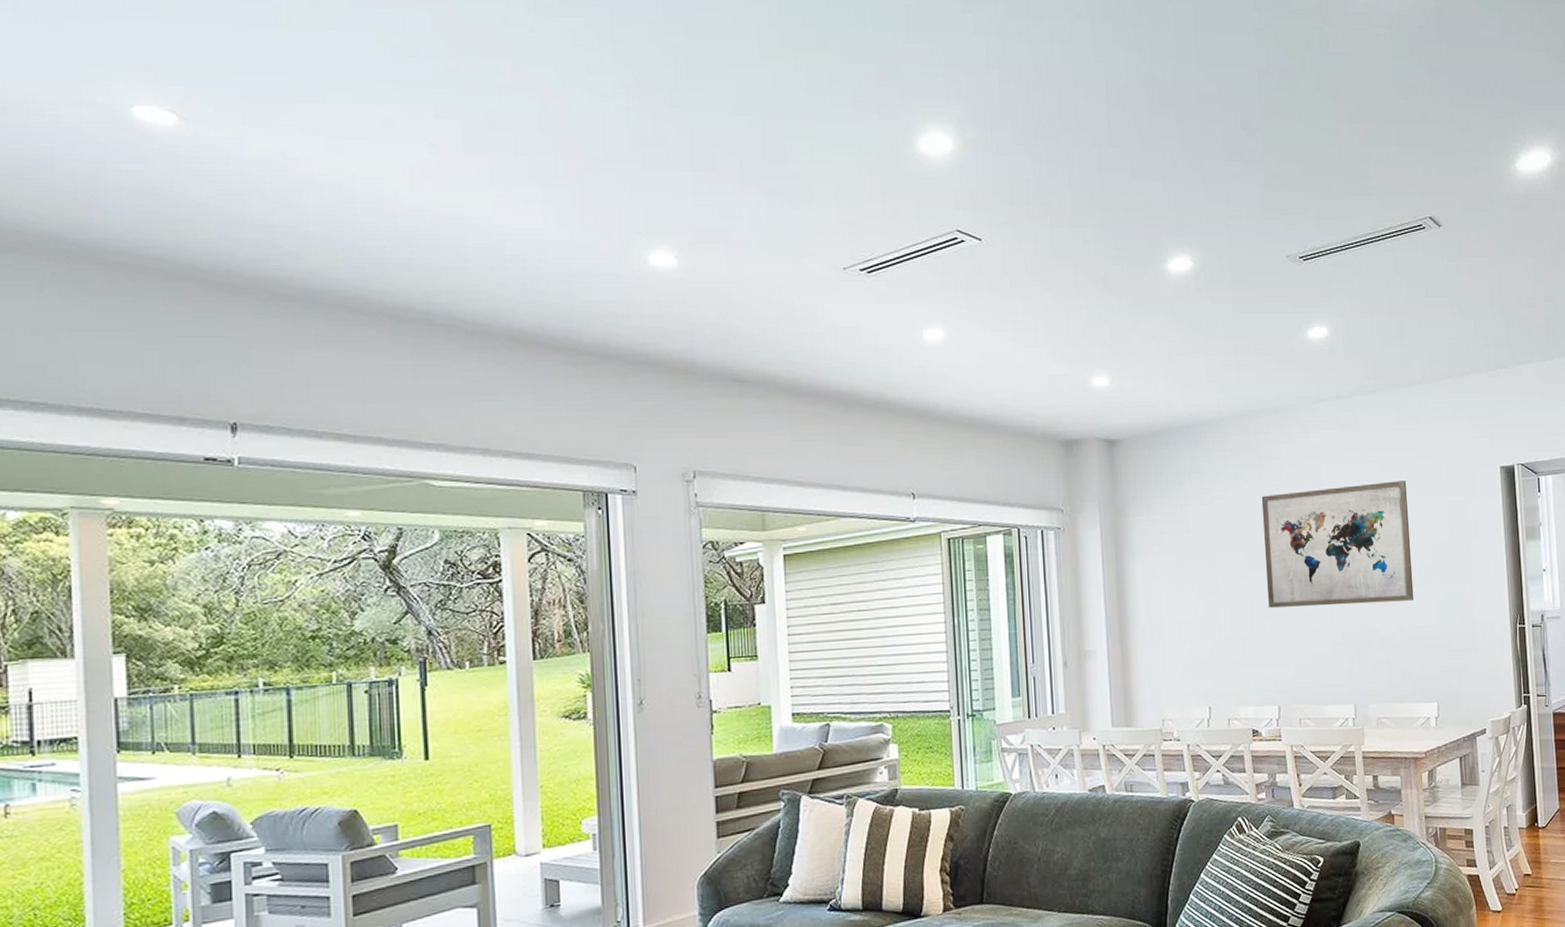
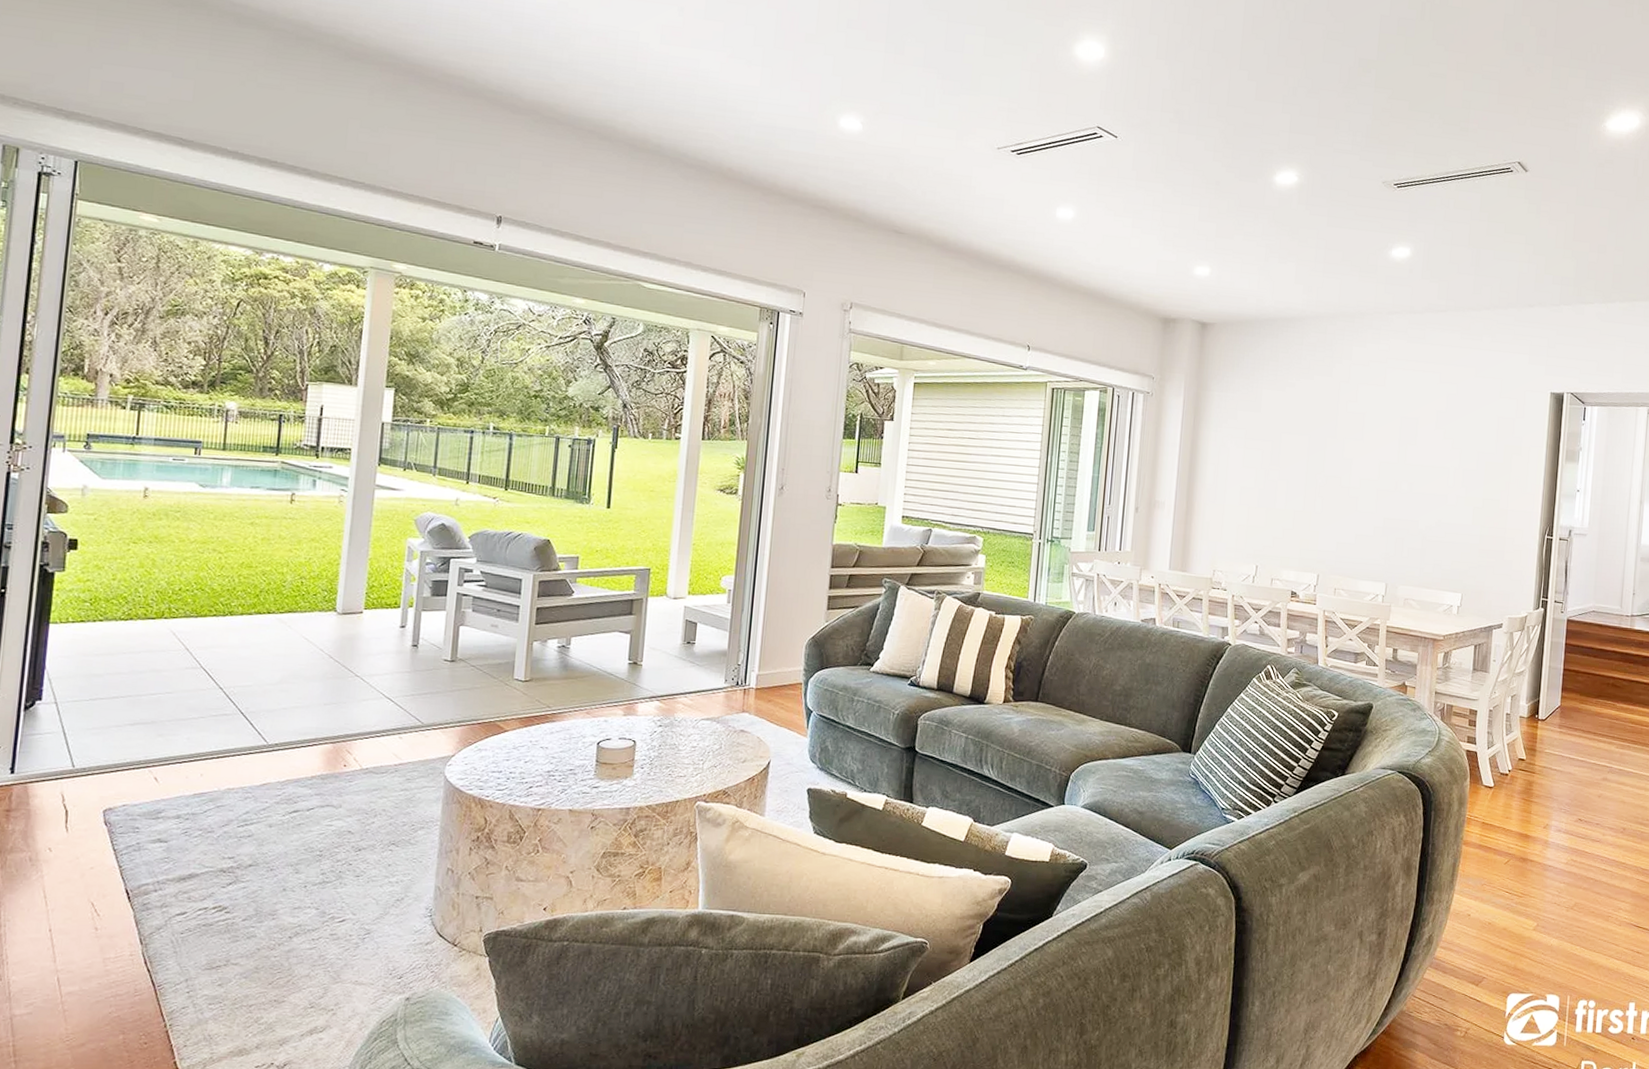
wall art: present [1261,481,1414,608] -> none [1321,389,1461,500]

